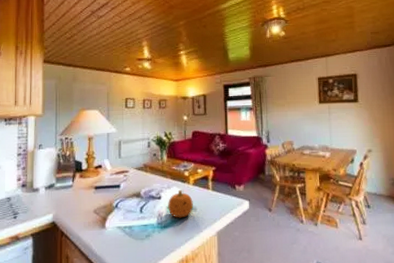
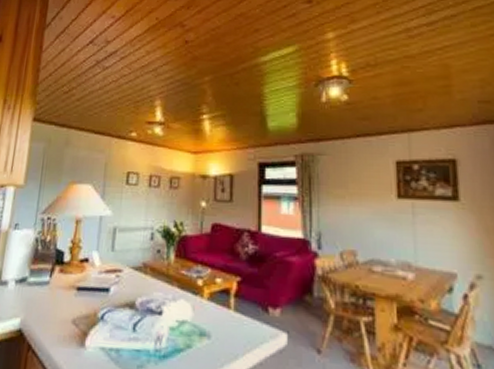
fruit: present [168,190,193,218] -> none [171,305,207,347]

